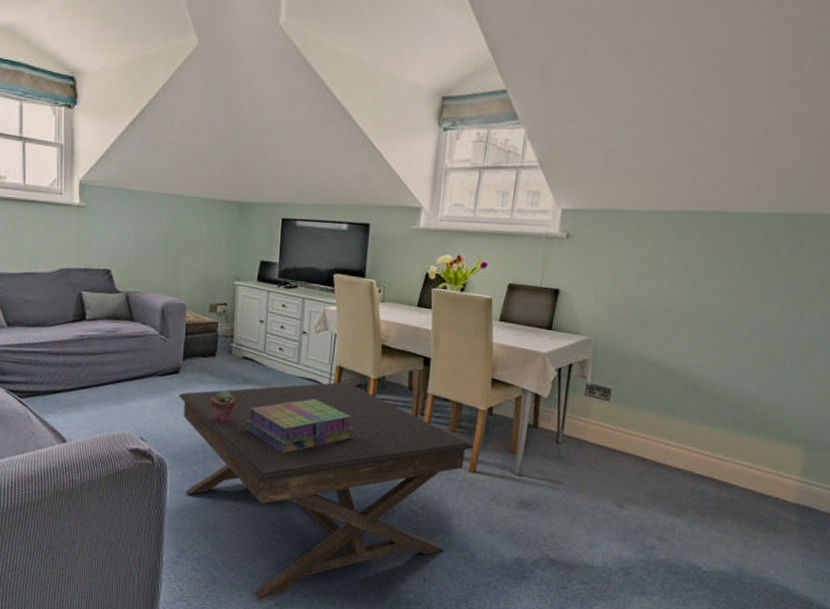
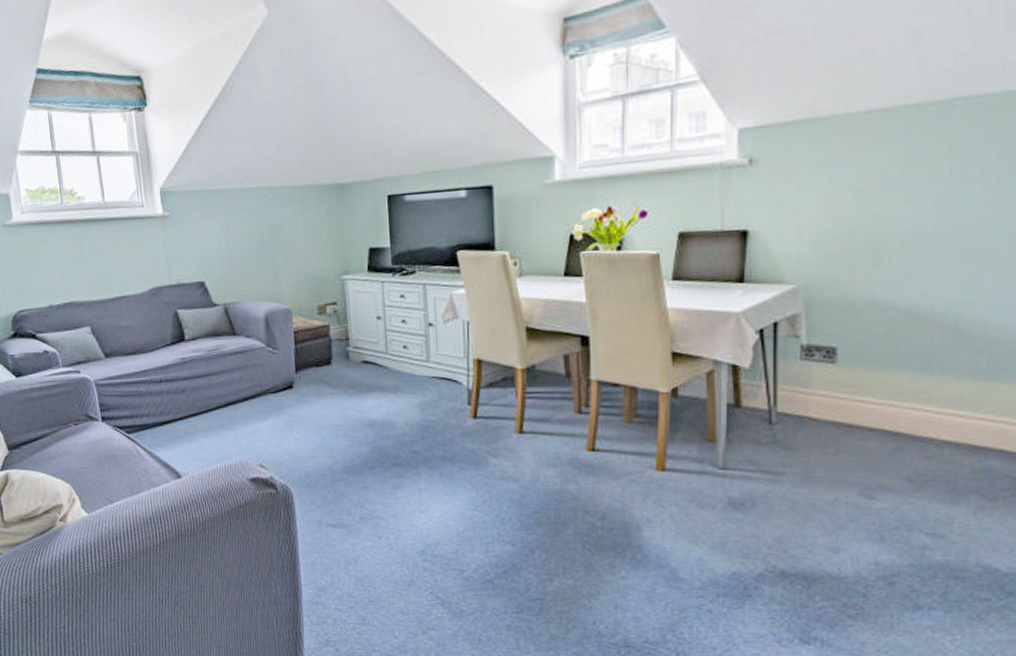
coffee table: present [179,381,474,600] -> none [296,376,658,640]
potted succulent: present [210,390,235,423] -> none [332,402,361,440]
stack of books: present [245,398,355,454] -> none [374,400,506,468]

